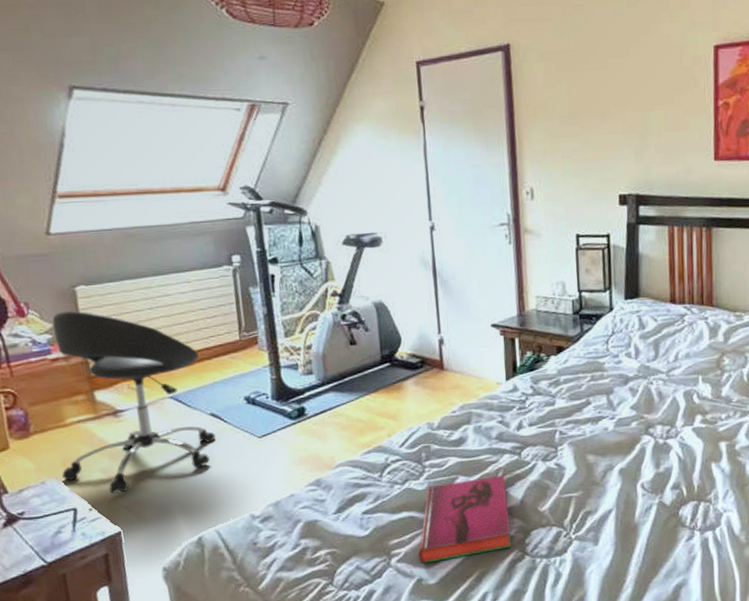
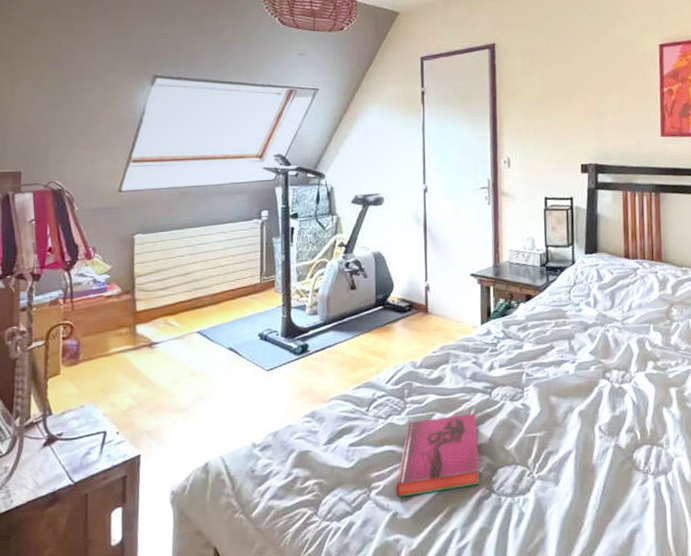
chair: present [52,310,216,494] -> none [99,255,230,419]

